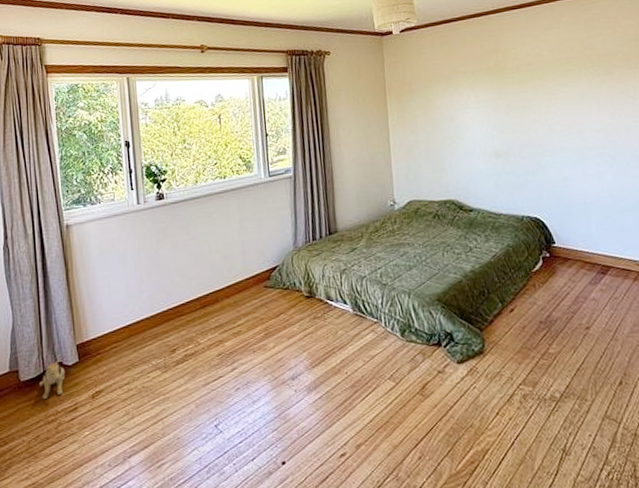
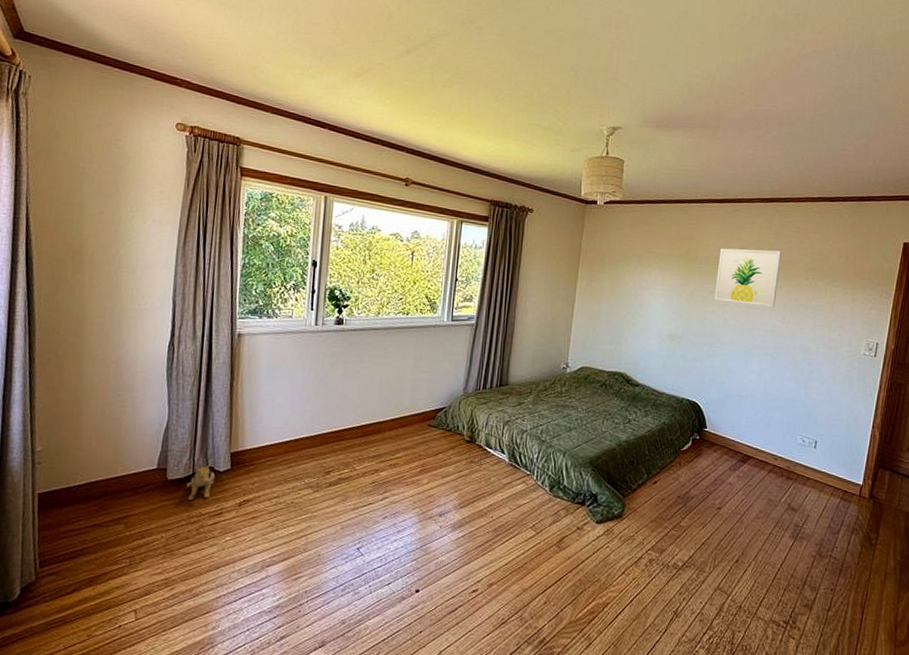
wall art: none [529,45,601,109] -> present [714,248,781,308]

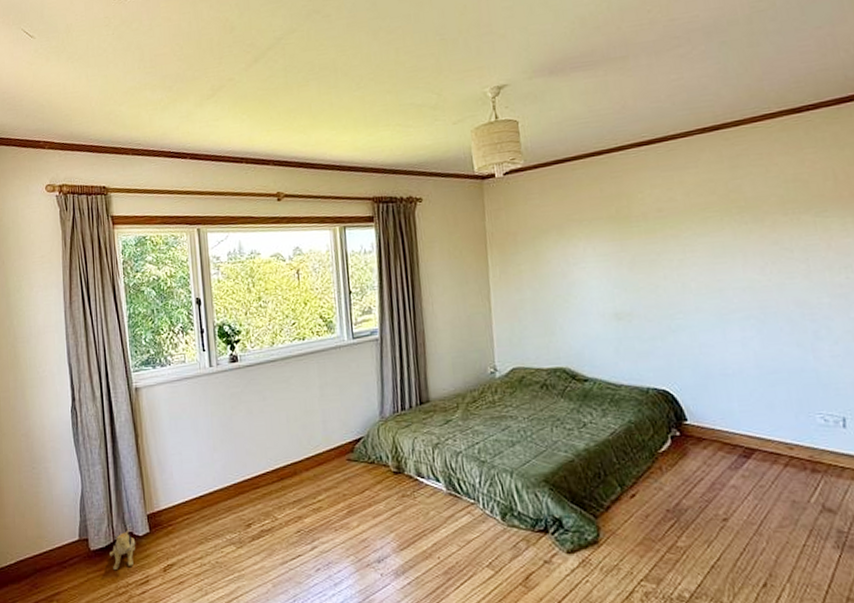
wall art: present [714,248,781,308] -> none [660,187,748,263]

